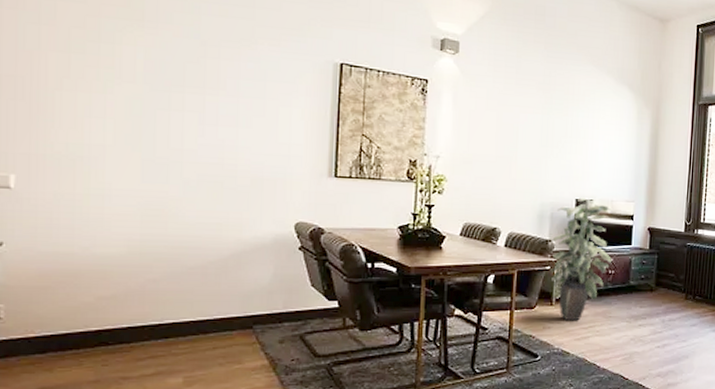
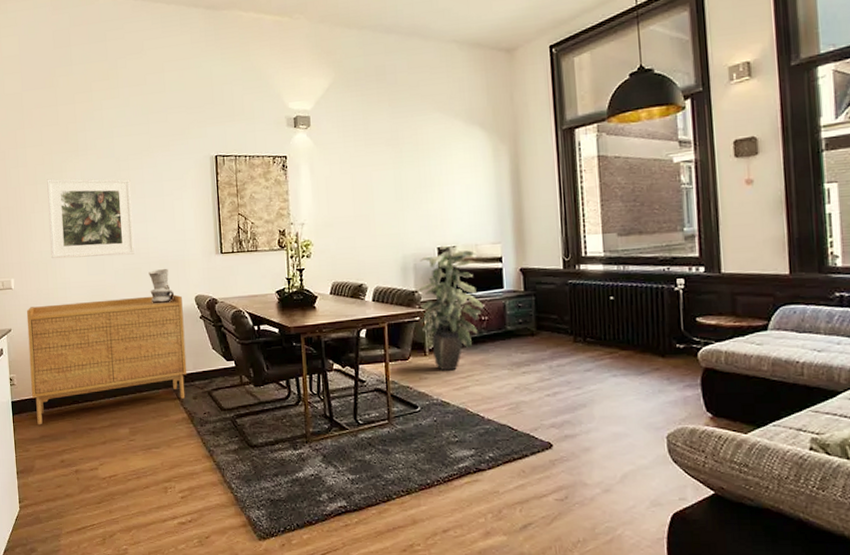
sideboard: none [30,215,277,373] -> present [26,294,187,425]
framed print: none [84,49,220,164] -> present [47,178,135,259]
ceramic vessel: none [233,185,268,228] -> present [148,268,175,304]

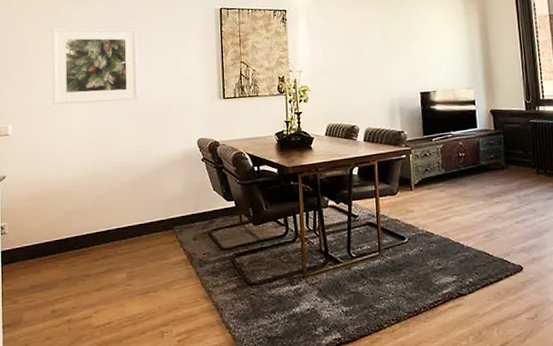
sideboard: present [26,294,187,425] -> none [23,138,188,275]
ceramic vessel: present [148,268,175,304] -> none [152,113,177,148]
indoor plant: present [418,245,483,371] -> none [404,90,460,204]

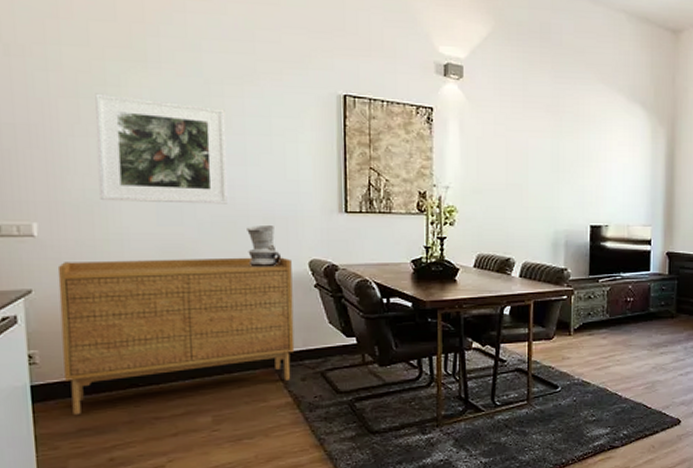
sideboard: none [23,138,188,275] -> present [57,257,295,416]
ceramic vessel: none [152,113,177,148] -> present [247,224,282,267]

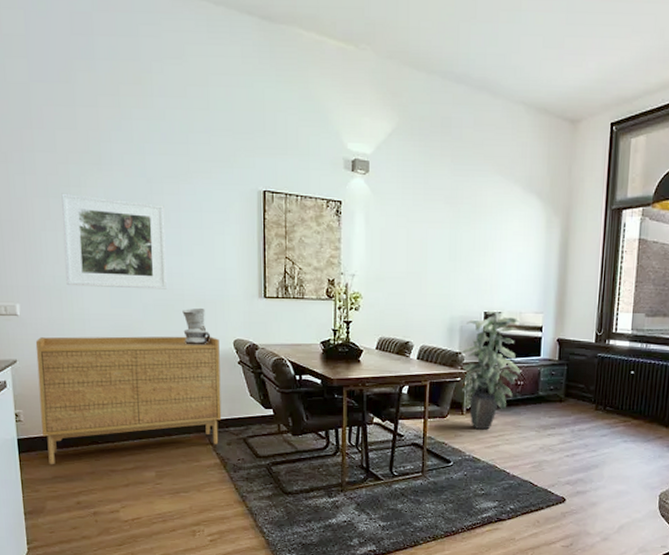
indoor plant: none [567,224,630,351] -> present [461,310,522,430]

